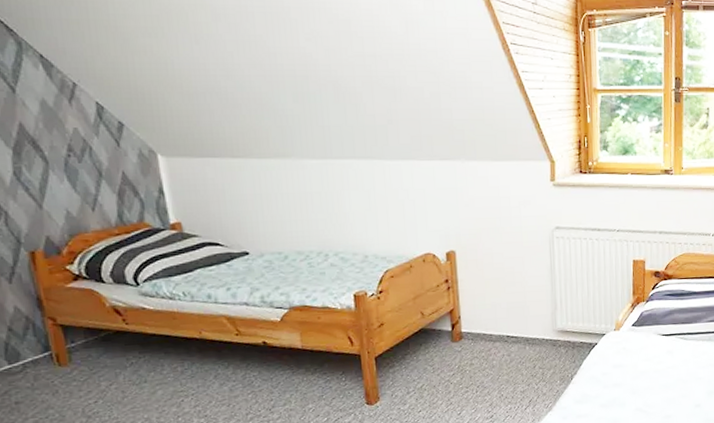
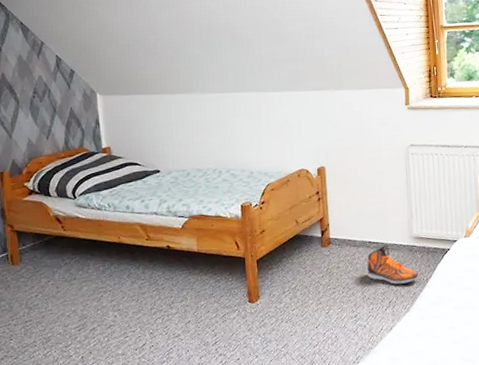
sneaker: none [504,340,562,382] -> present [366,246,419,284]

